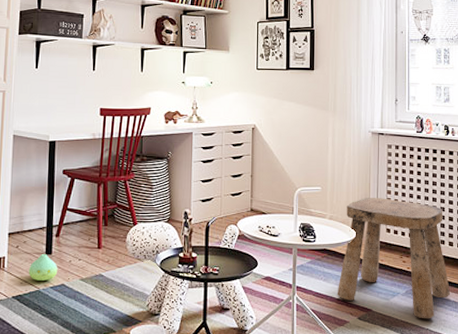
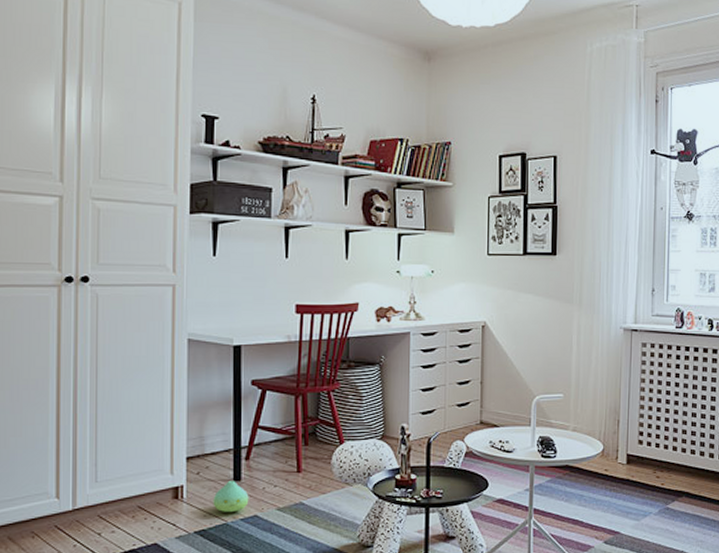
stool: present [337,198,451,319] -> none [580,405,710,541]

